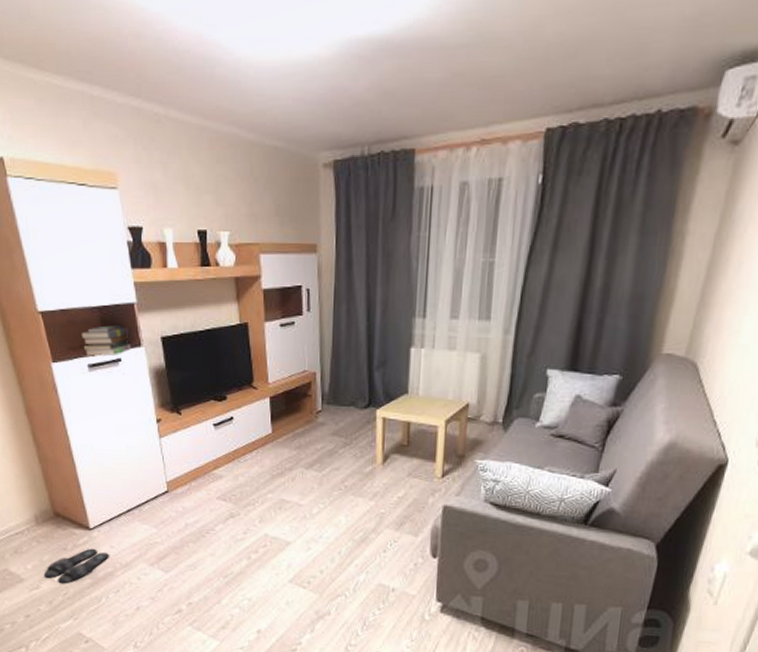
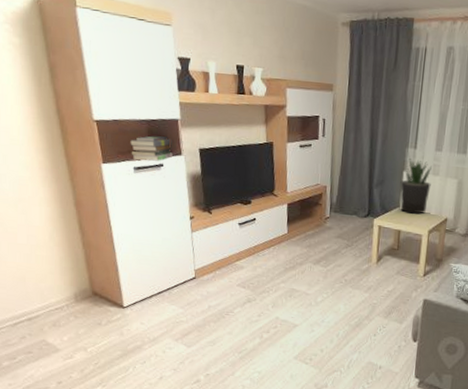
slippers: present [44,548,109,584] -> none [78,324,139,355]
planter: none [407,328,446,402] -> present [400,156,432,215]

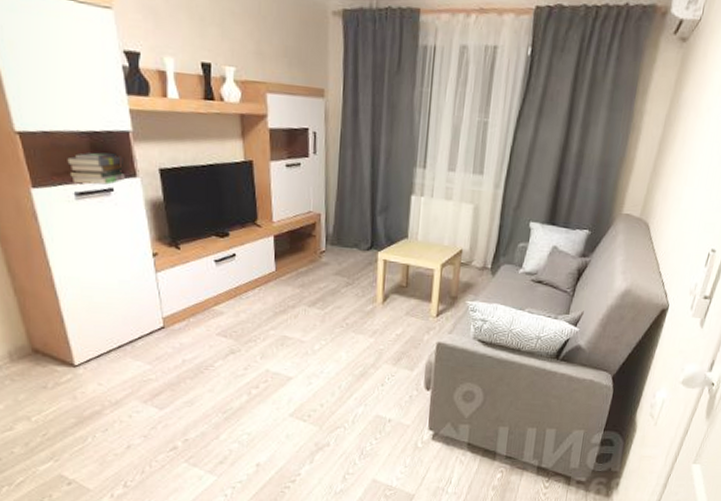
planter: present [400,156,432,215] -> none [407,177,444,246]

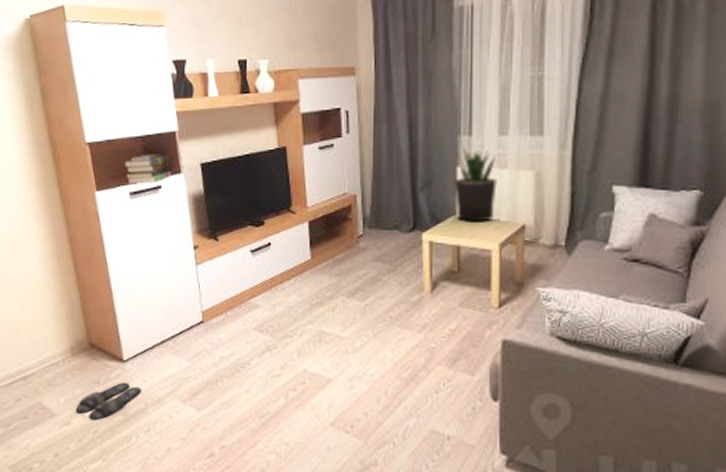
slippers: none [19,386,97,424] -> present [75,382,141,421]
planter: none [407,177,444,246] -> present [454,146,497,224]

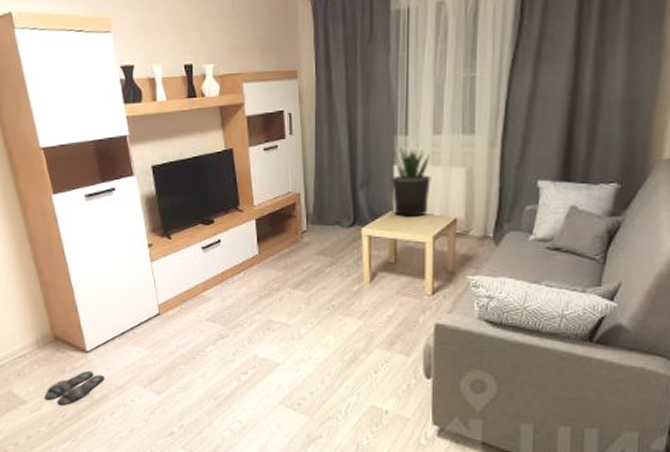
books: present [125,153,171,184] -> none [79,157,124,187]

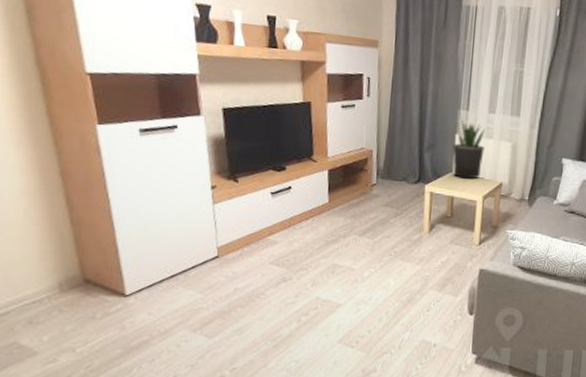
slippers: present [44,370,105,406] -> none [63,316,146,356]

